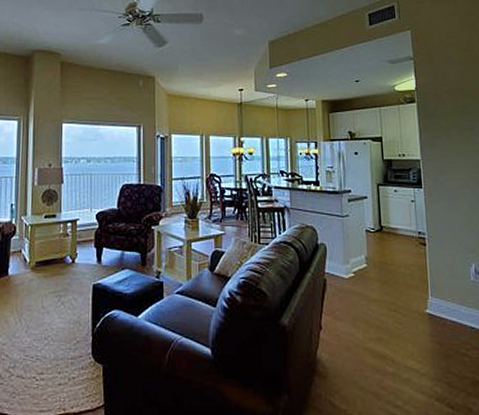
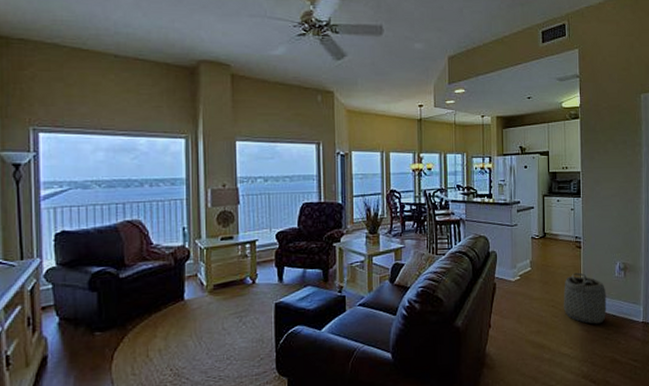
basket: none [407,273,463,336] -> present [563,272,607,324]

